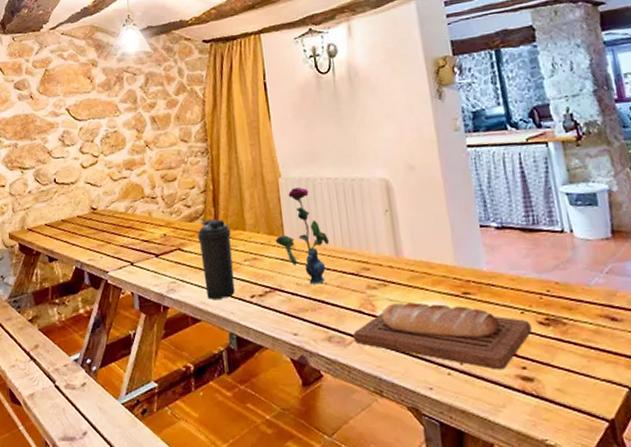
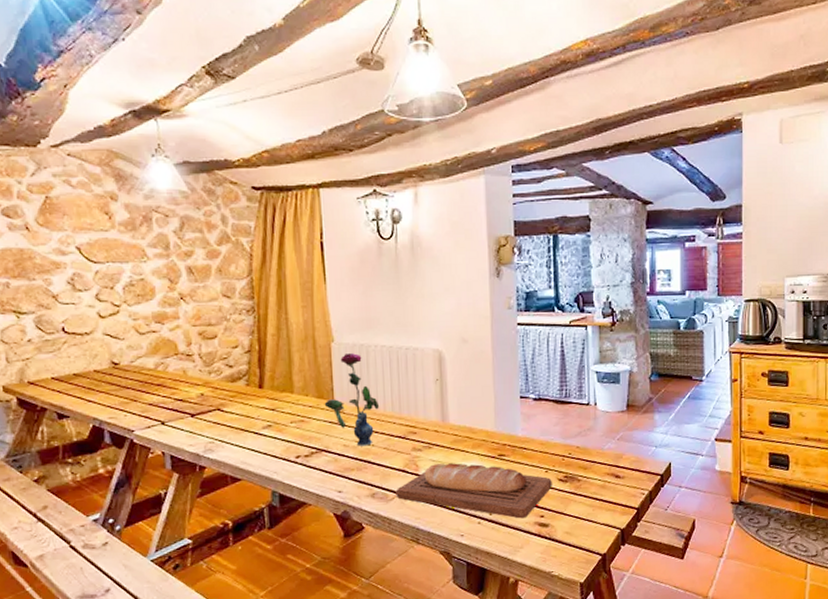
water bottle: present [198,219,235,299] -> none [240,380,279,459]

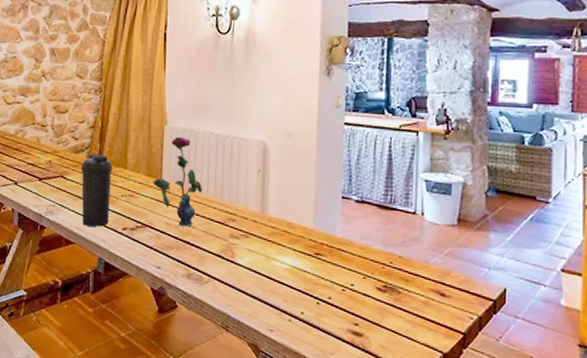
water bottle: none [240,380,279,459] -> present [81,153,113,227]
bread loaf: present [395,463,552,519] -> none [210,253,370,324]

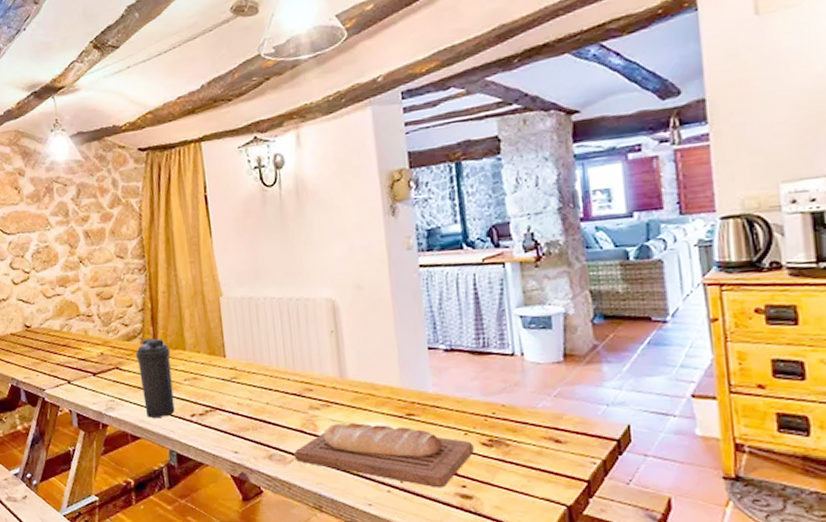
vase: present [153,137,202,227] -> none [216,307,271,405]
bread loaf: none [210,253,370,324] -> present [294,423,474,488]

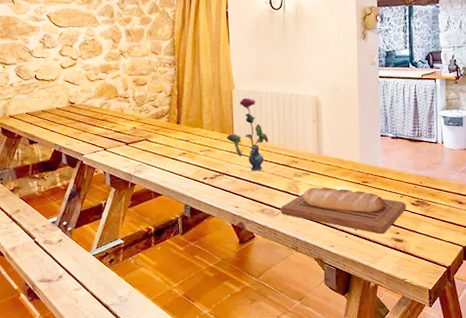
water bottle: present [136,338,175,418] -> none [163,118,191,179]
vase: none [216,307,271,405] -> present [226,98,268,172]

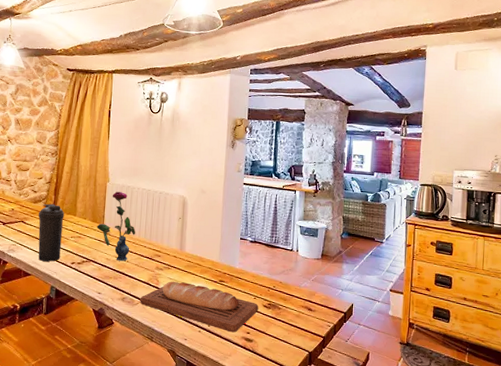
water bottle: none [163,118,191,179] -> present [38,203,65,262]

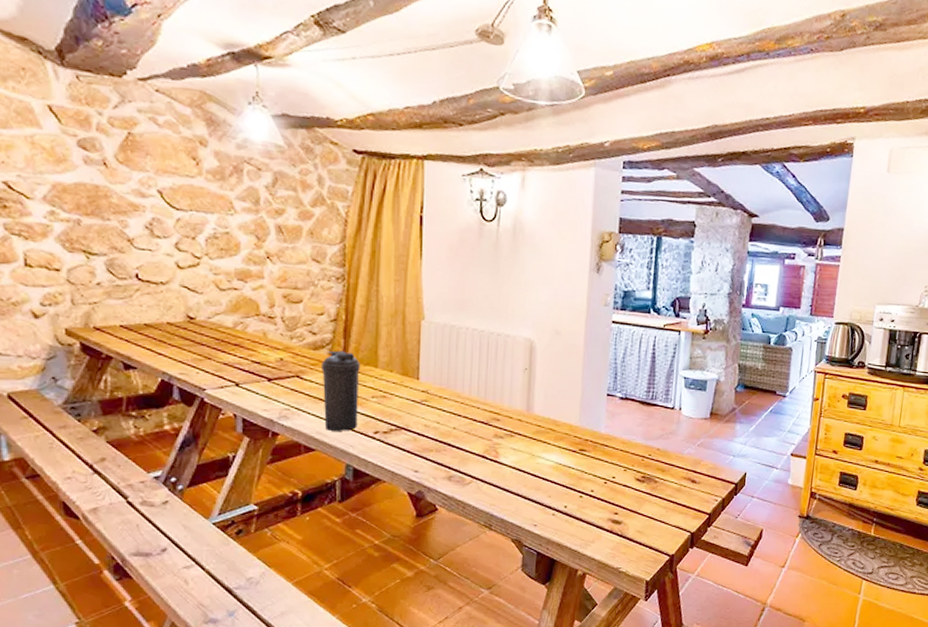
vase: present [96,192,135,261] -> none [408,333,464,428]
bread loaf: present [140,281,259,333] -> none [473,453,630,514]

